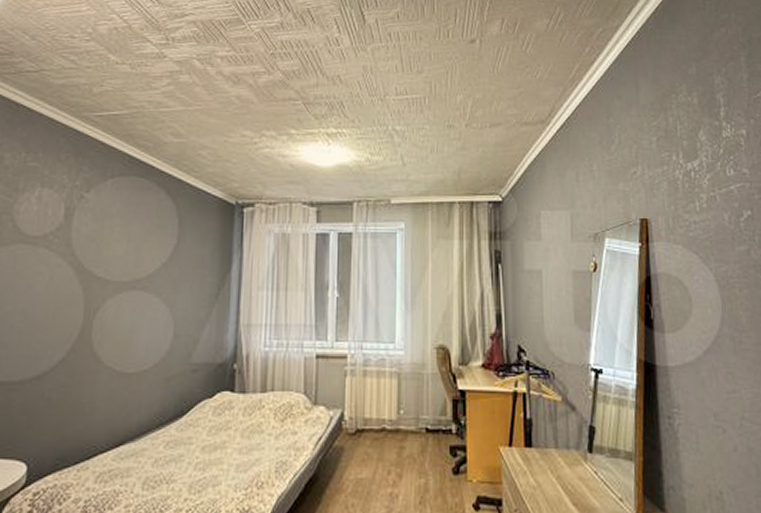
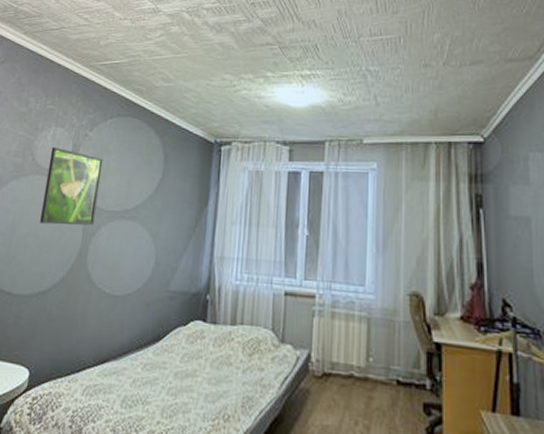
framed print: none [28,210,105,300] -> present [40,146,103,226]

